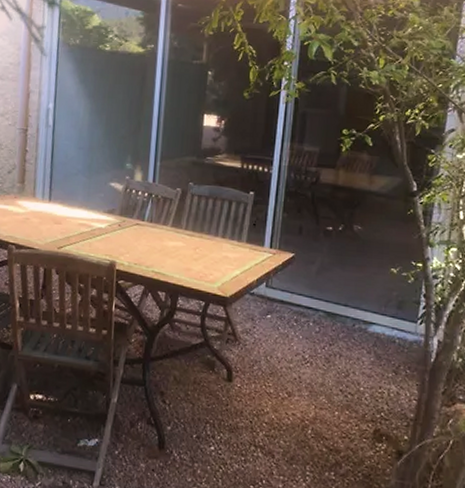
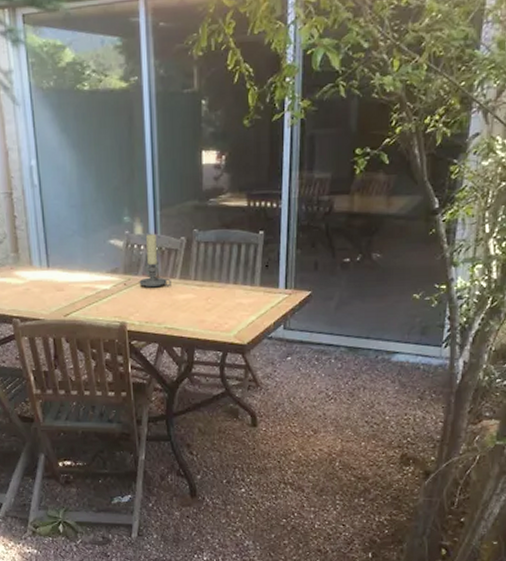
candle holder: none [133,182,163,233] -> present [139,234,171,288]

